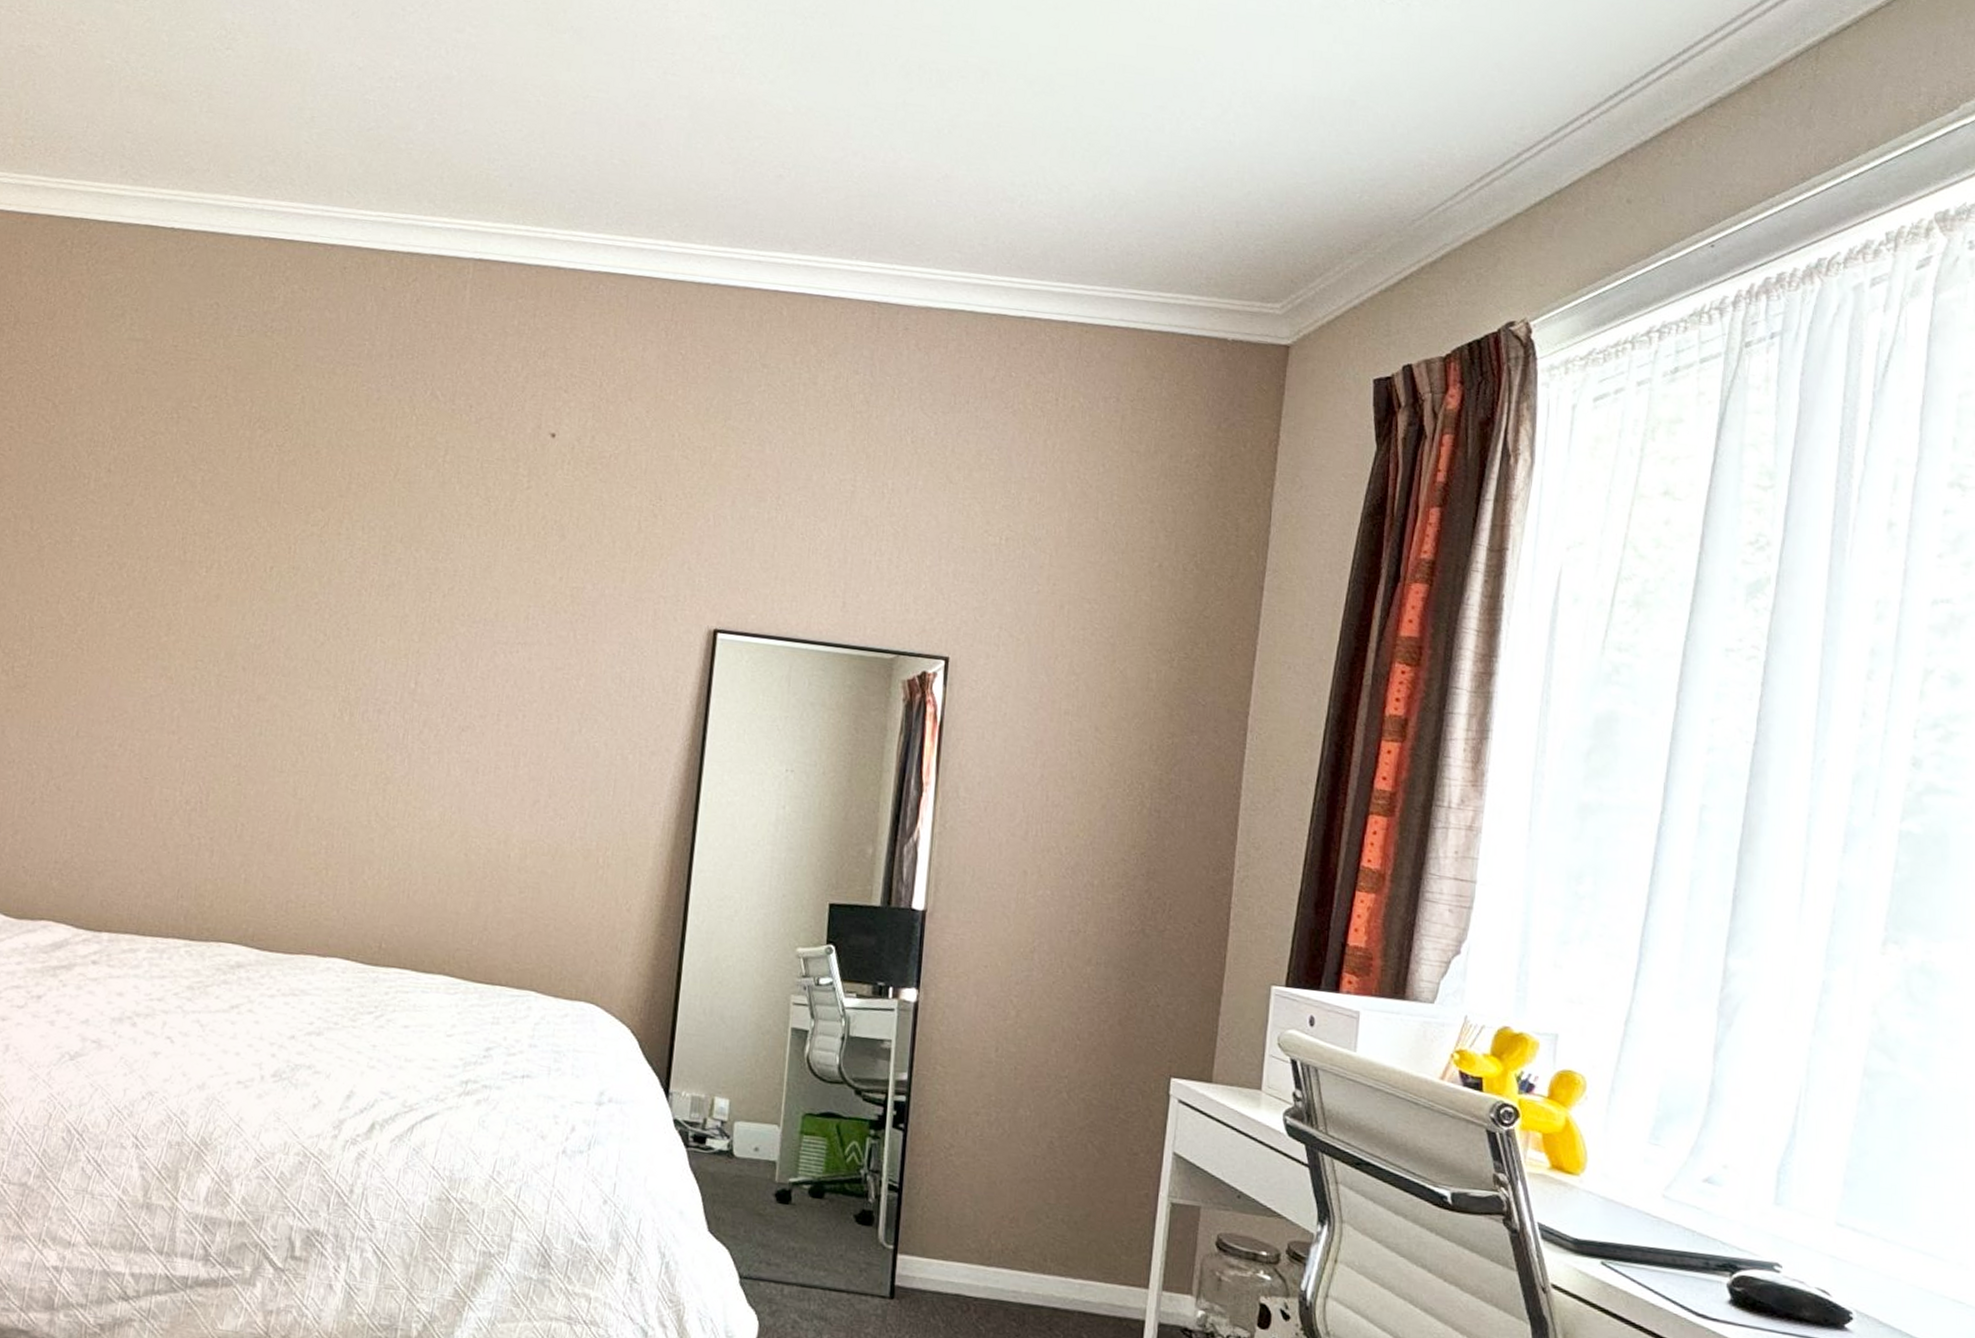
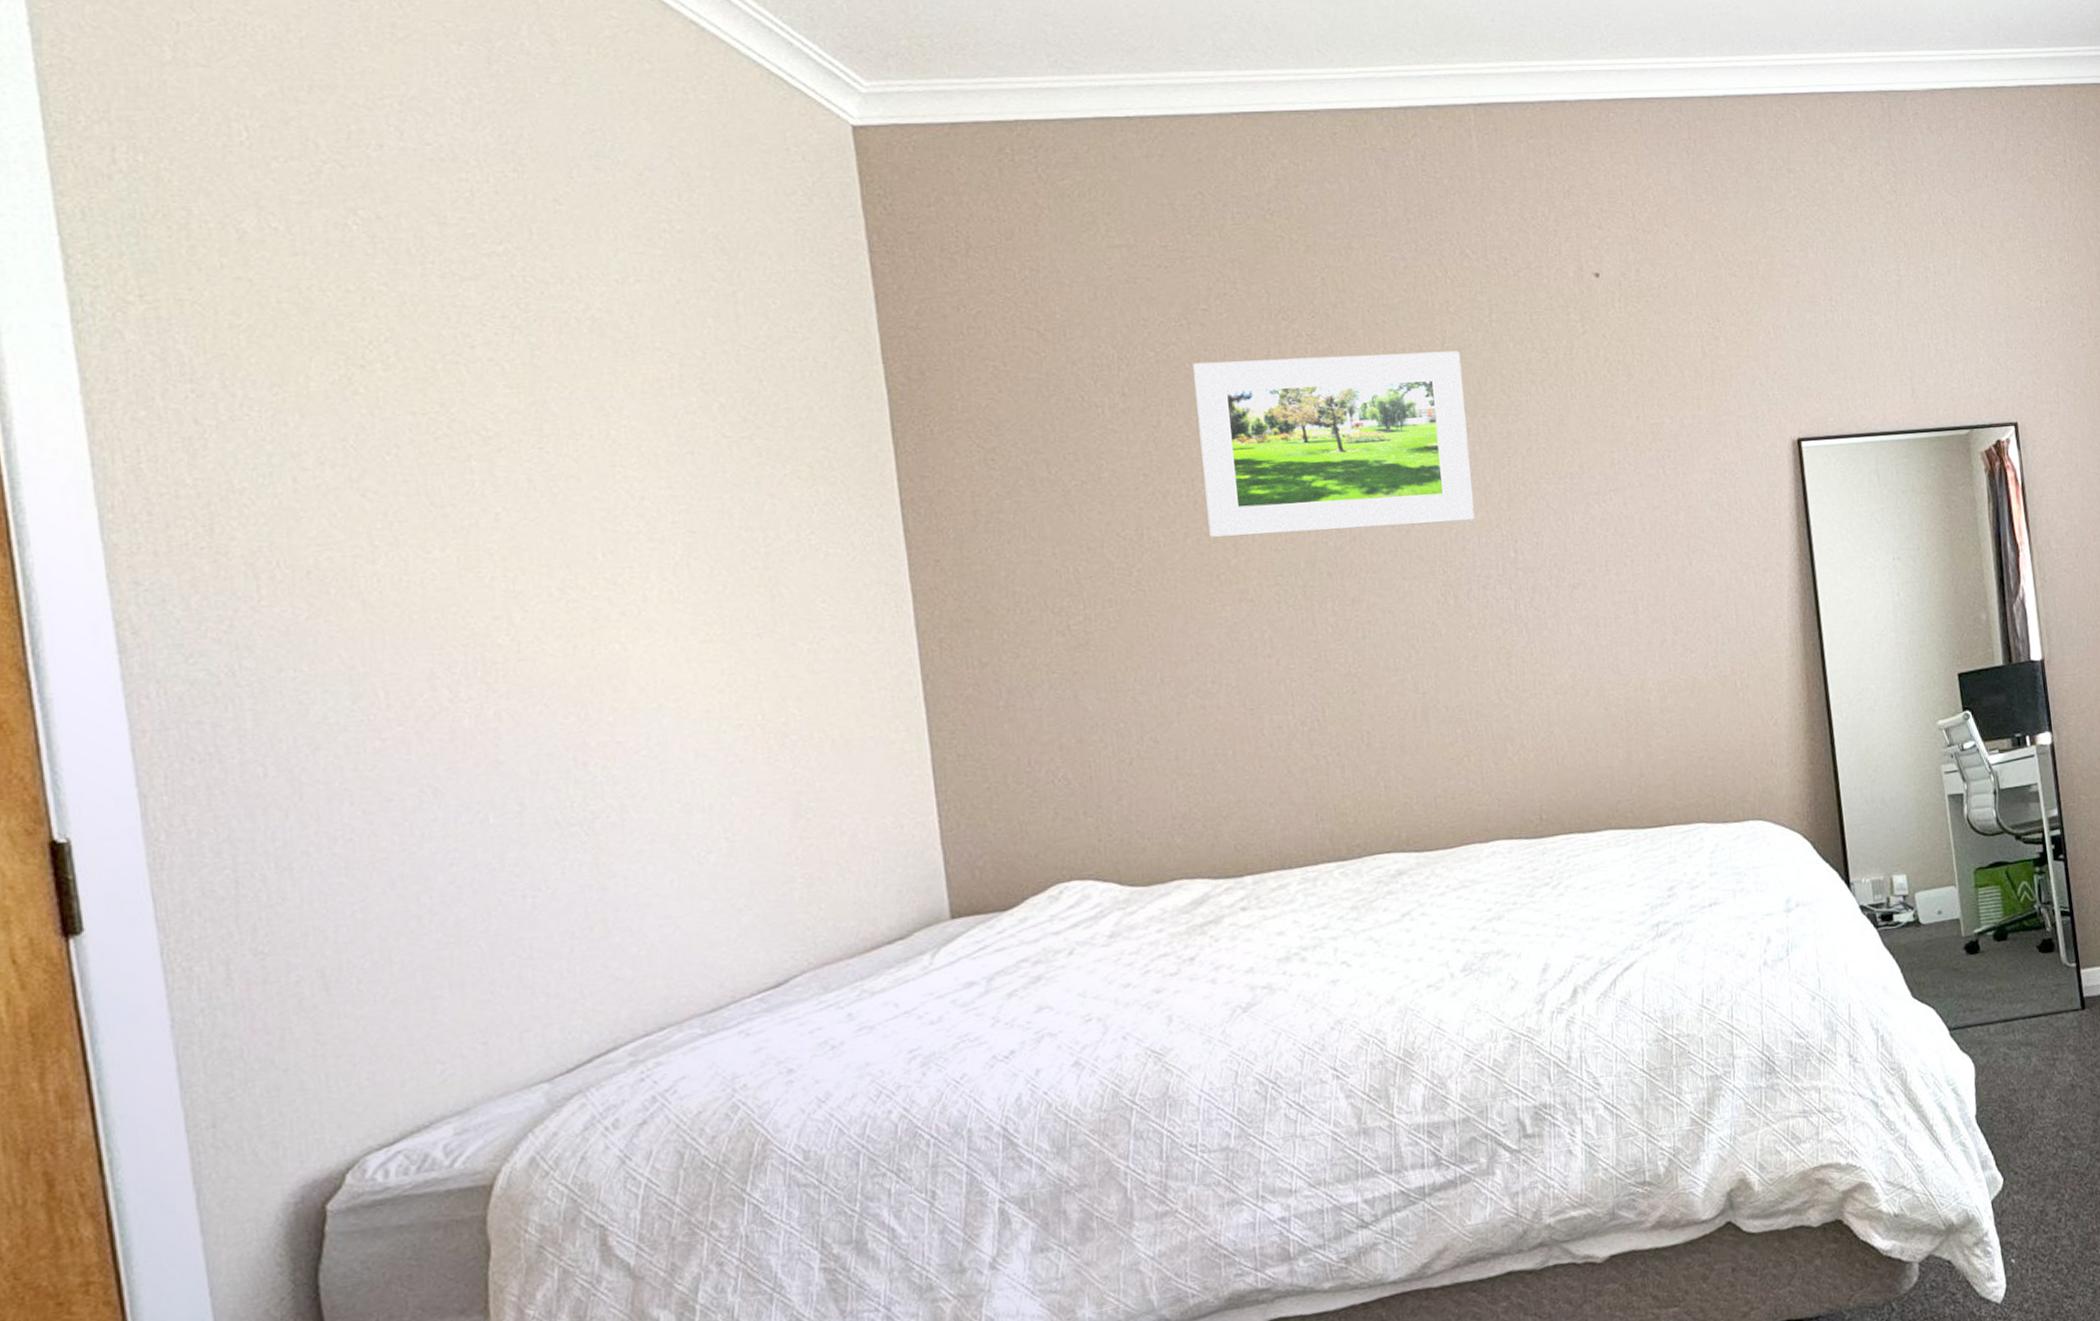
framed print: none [150,453,409,645] -> present [1193,350,1475,538]

